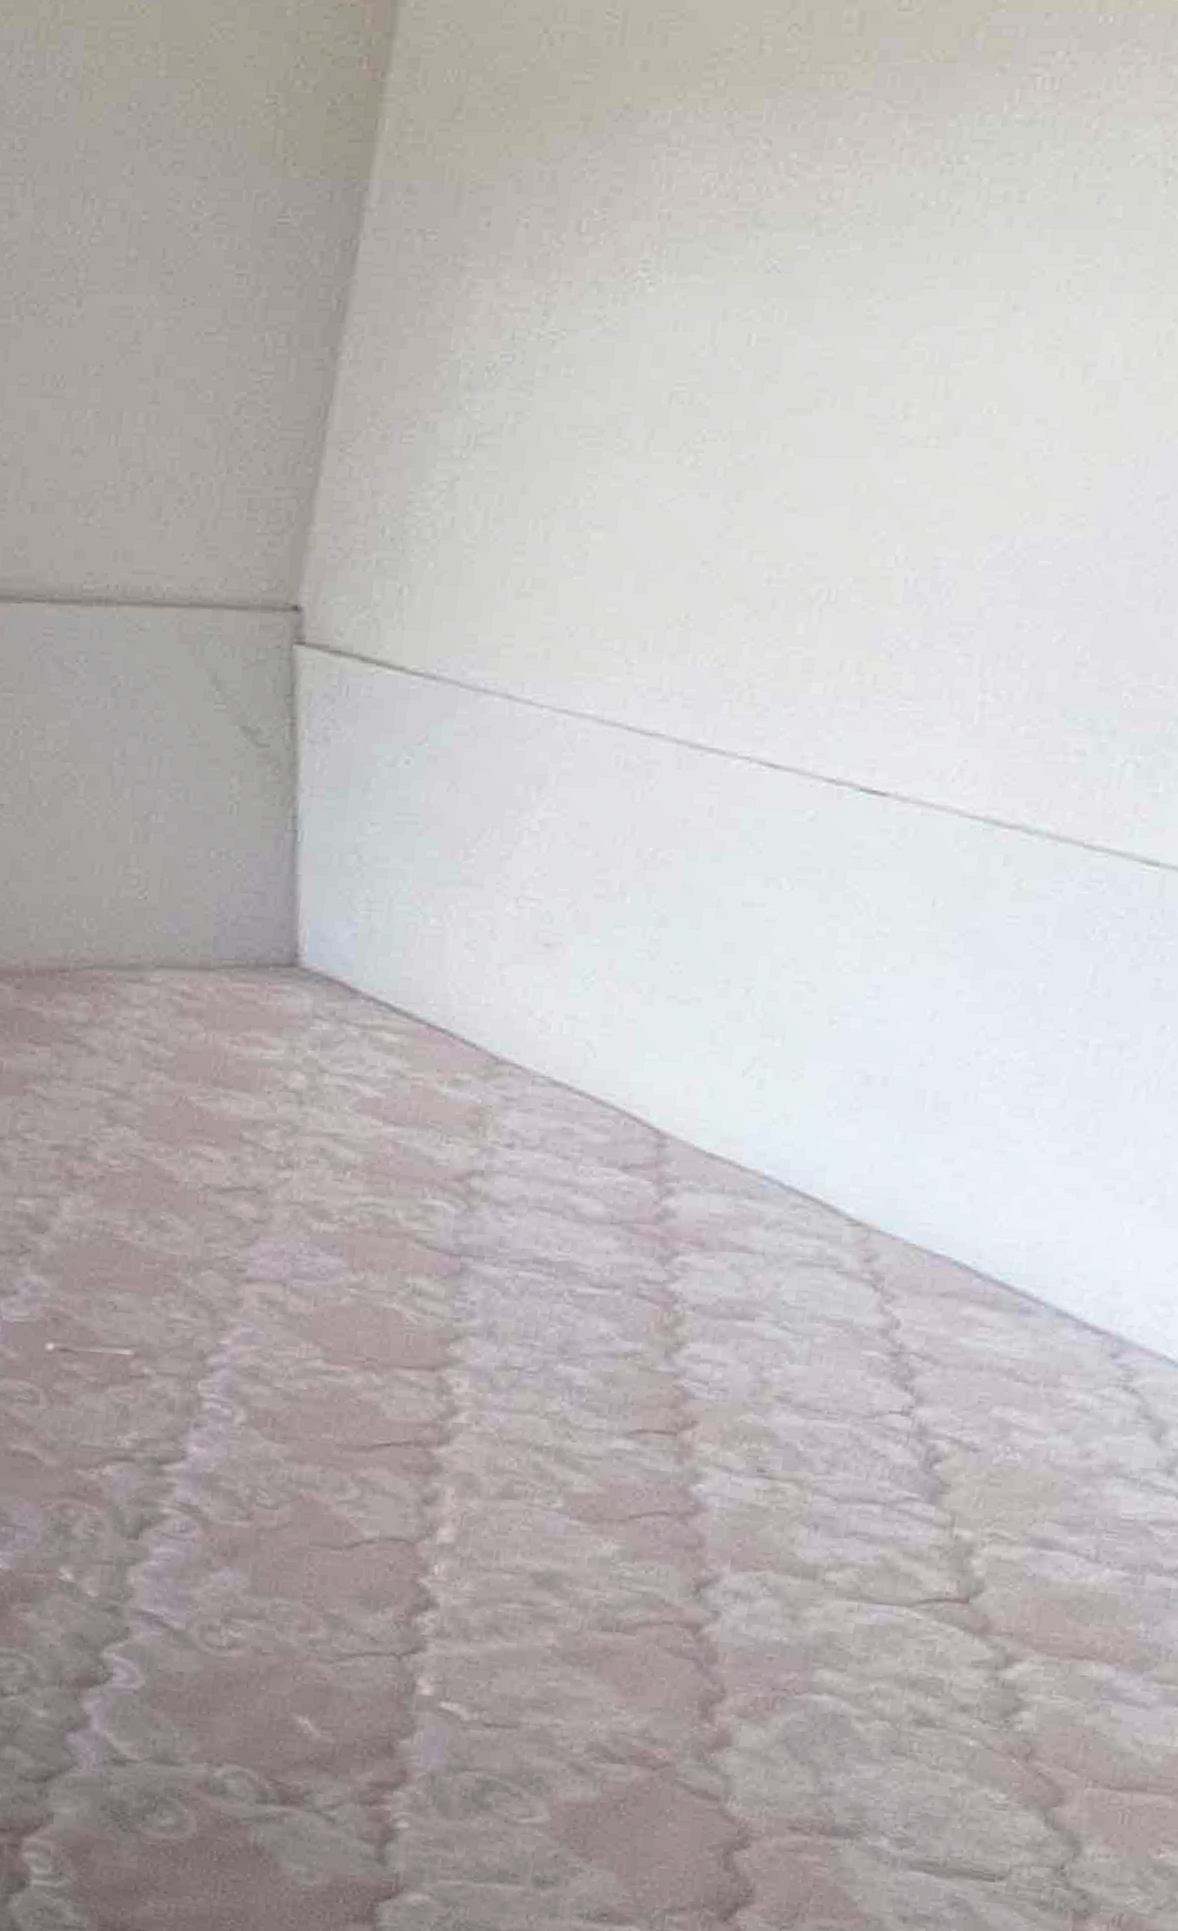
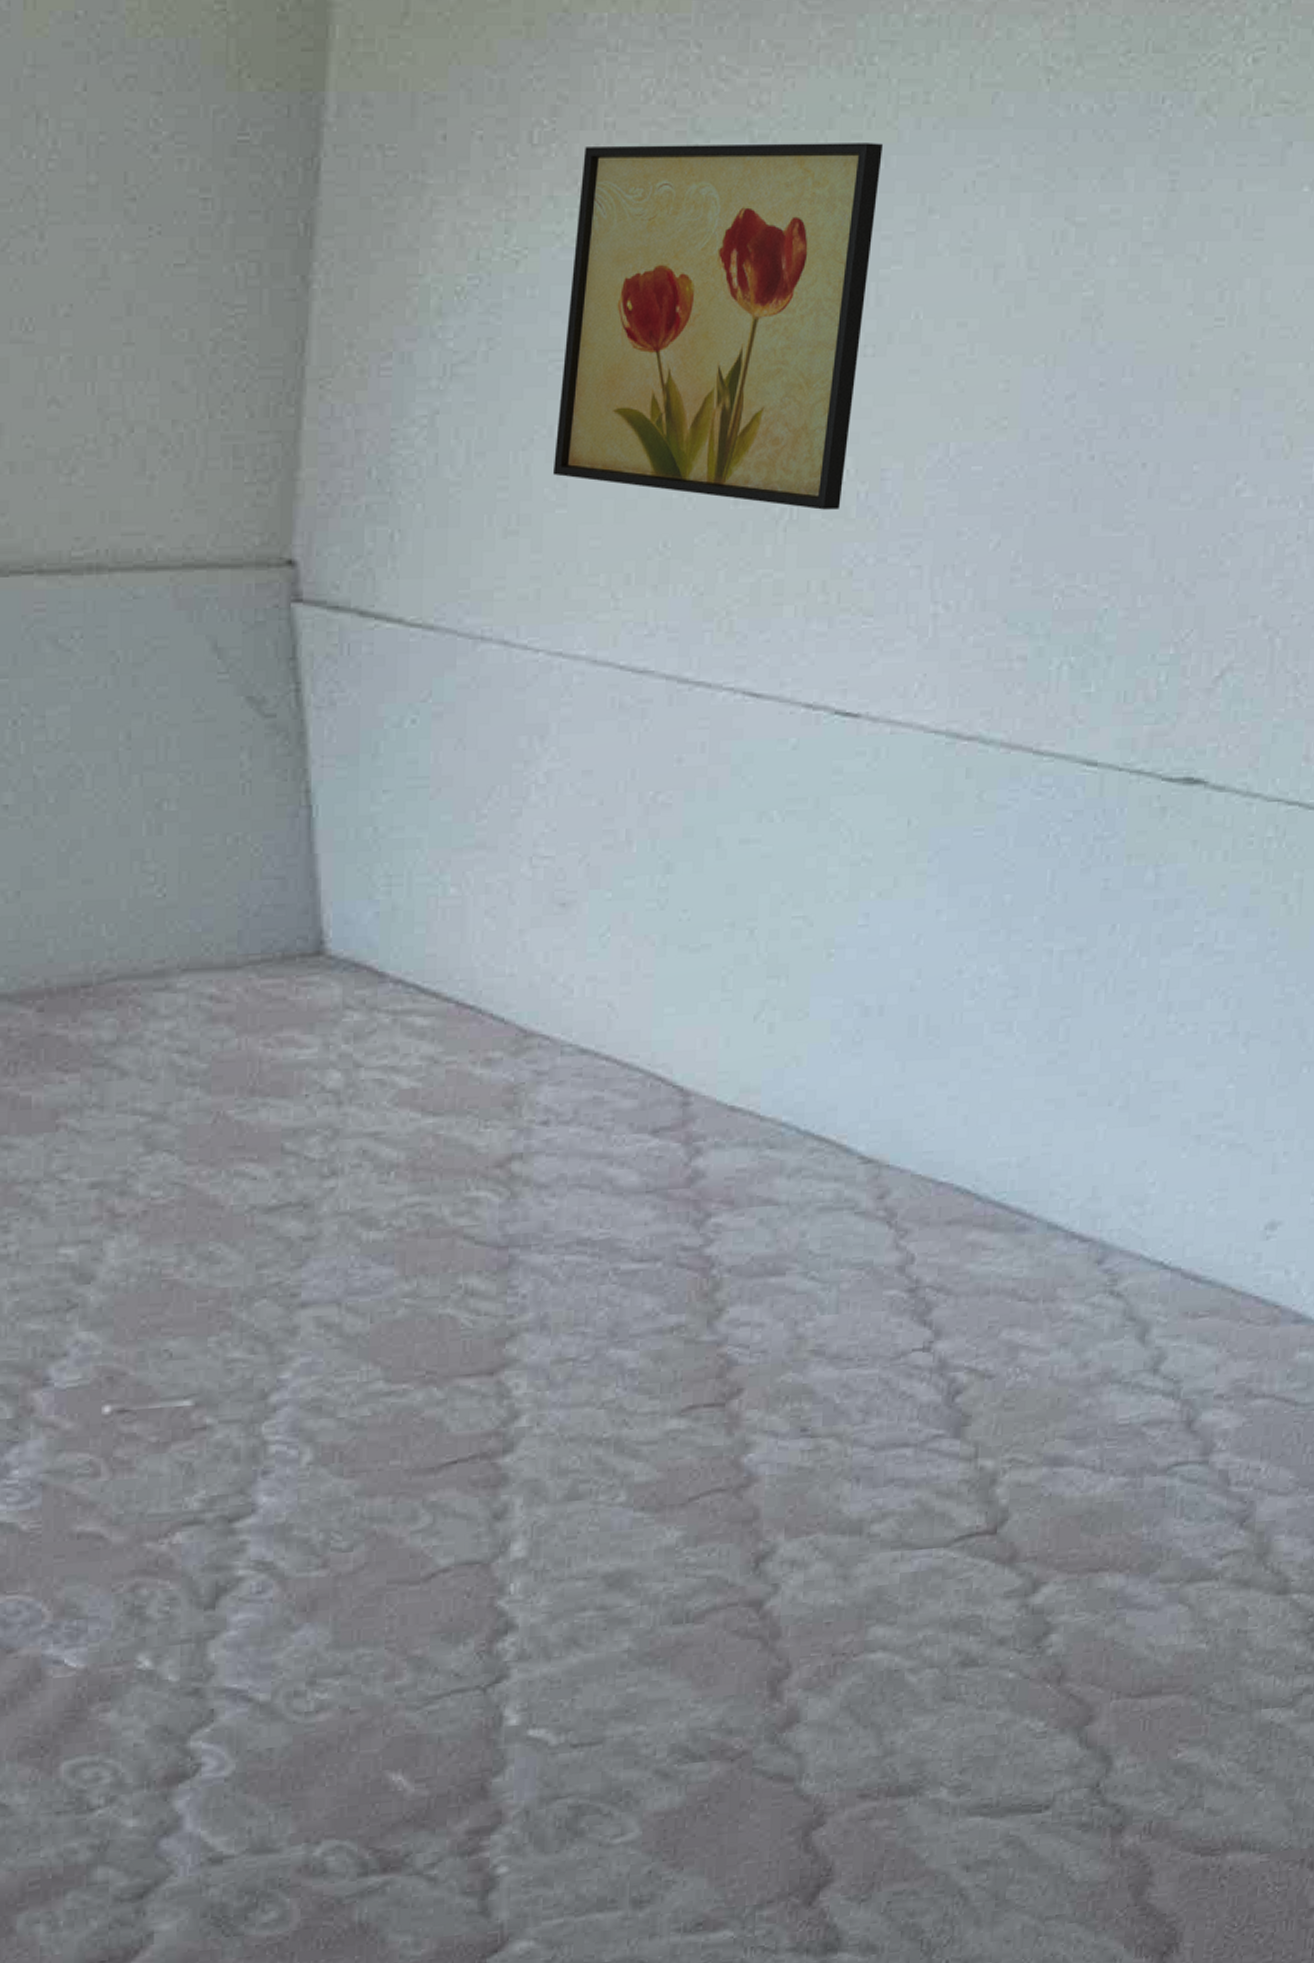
wall art: none [574,235,966,594] -> present [553,143,883,510]

